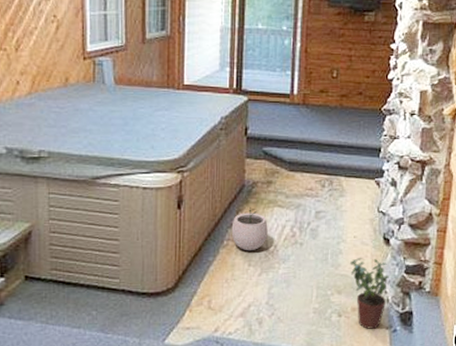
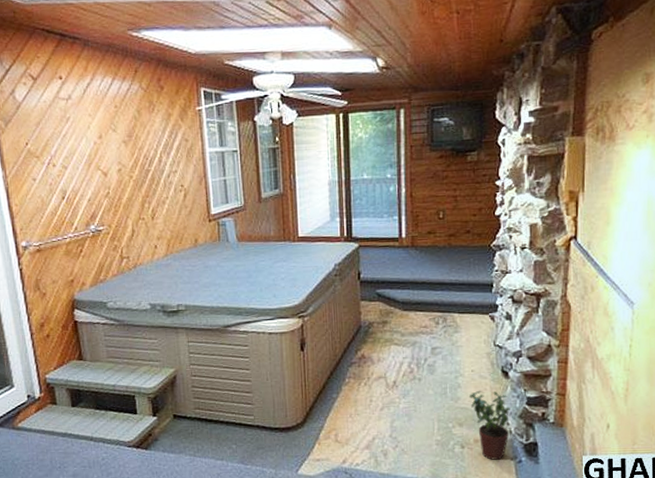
plant pot: present [231,206,268,250] -> none [352,346,387,387]

